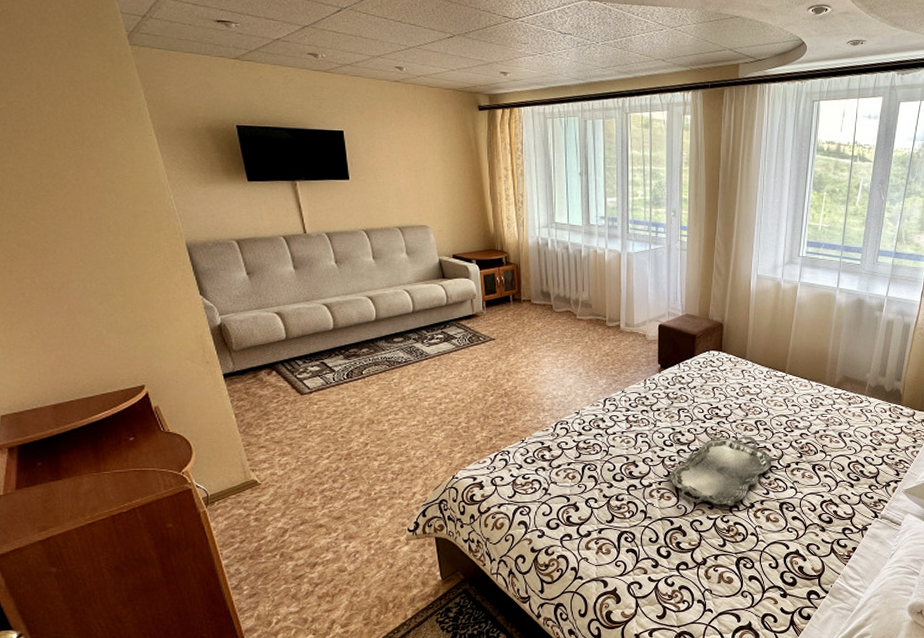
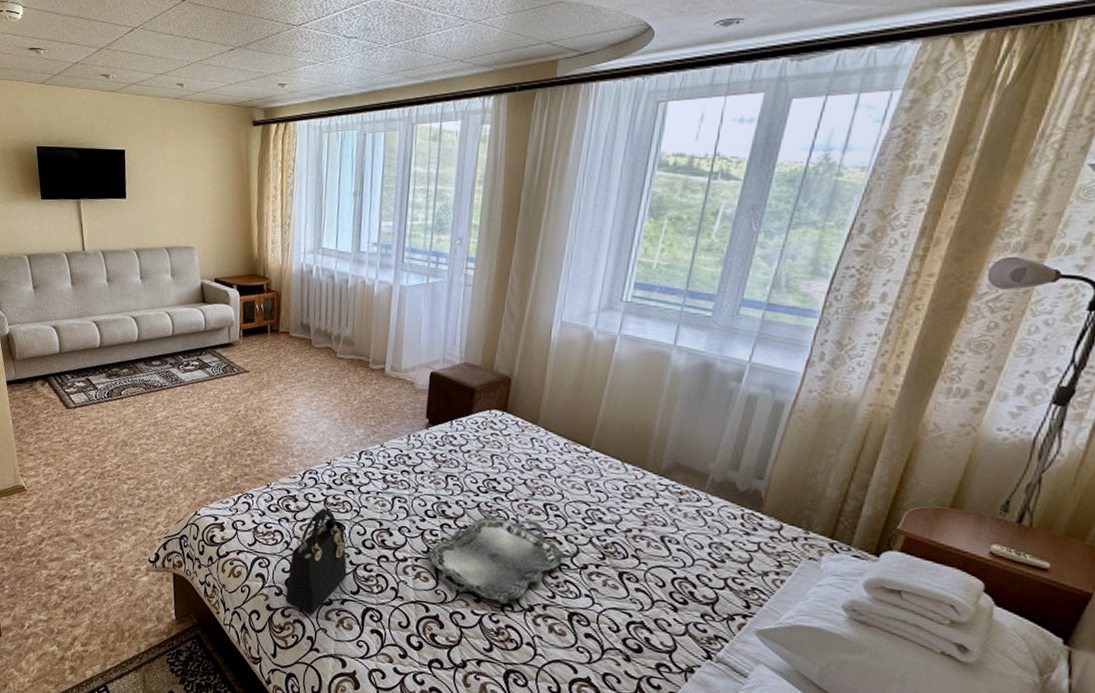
handbag: none [548,453,602,548] -> present [285,508,347,615]

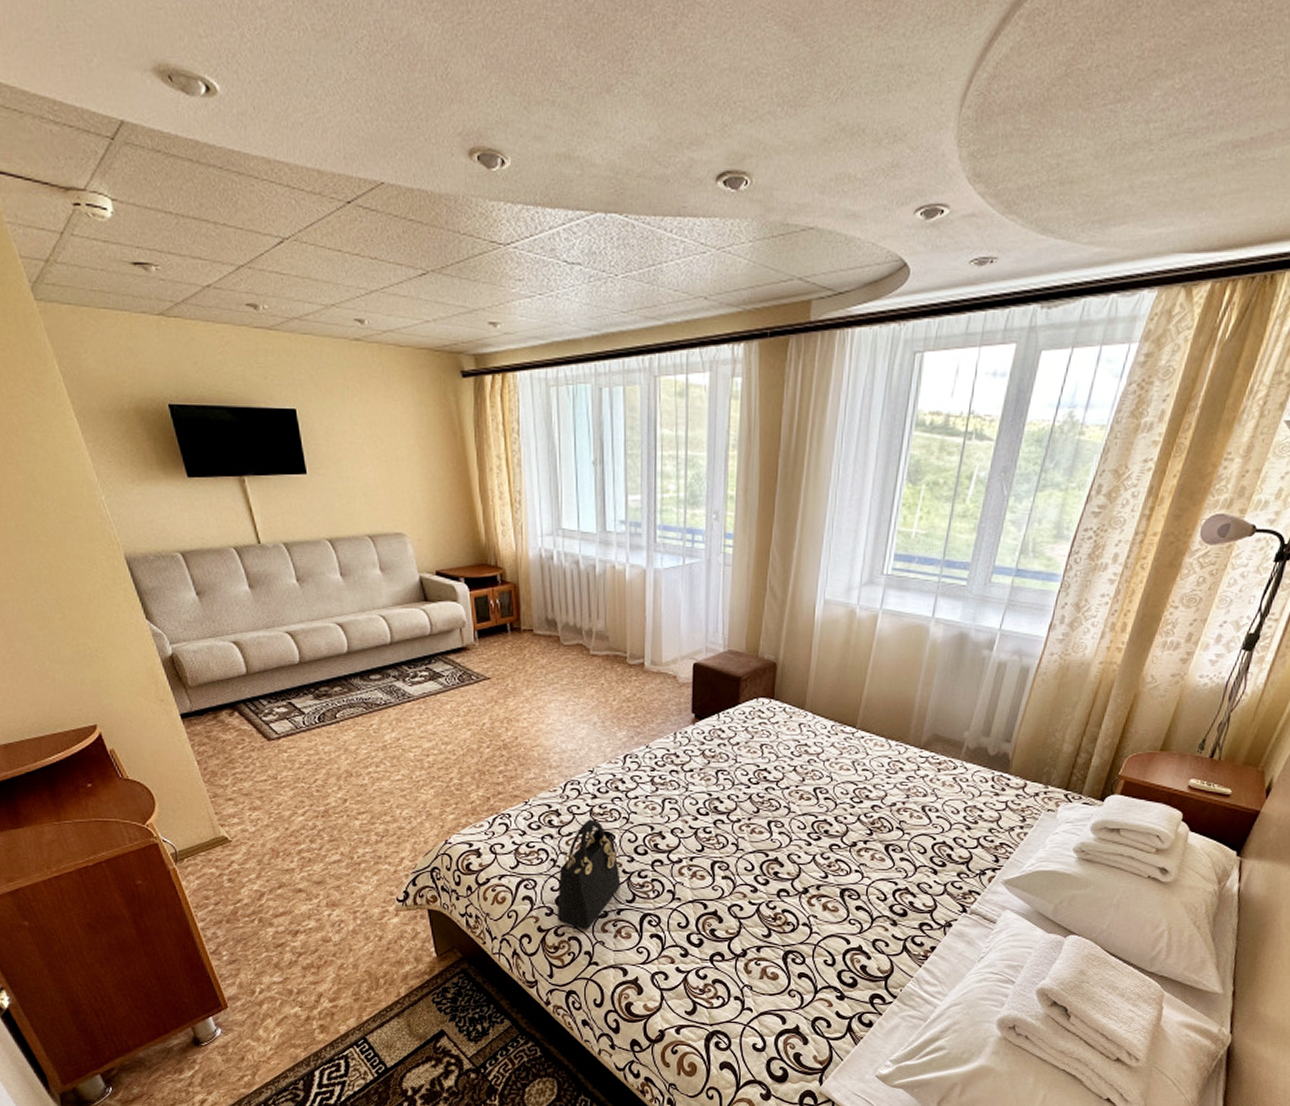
serving tray: present [426,516,566,604] -> none [701,806,836,890]

